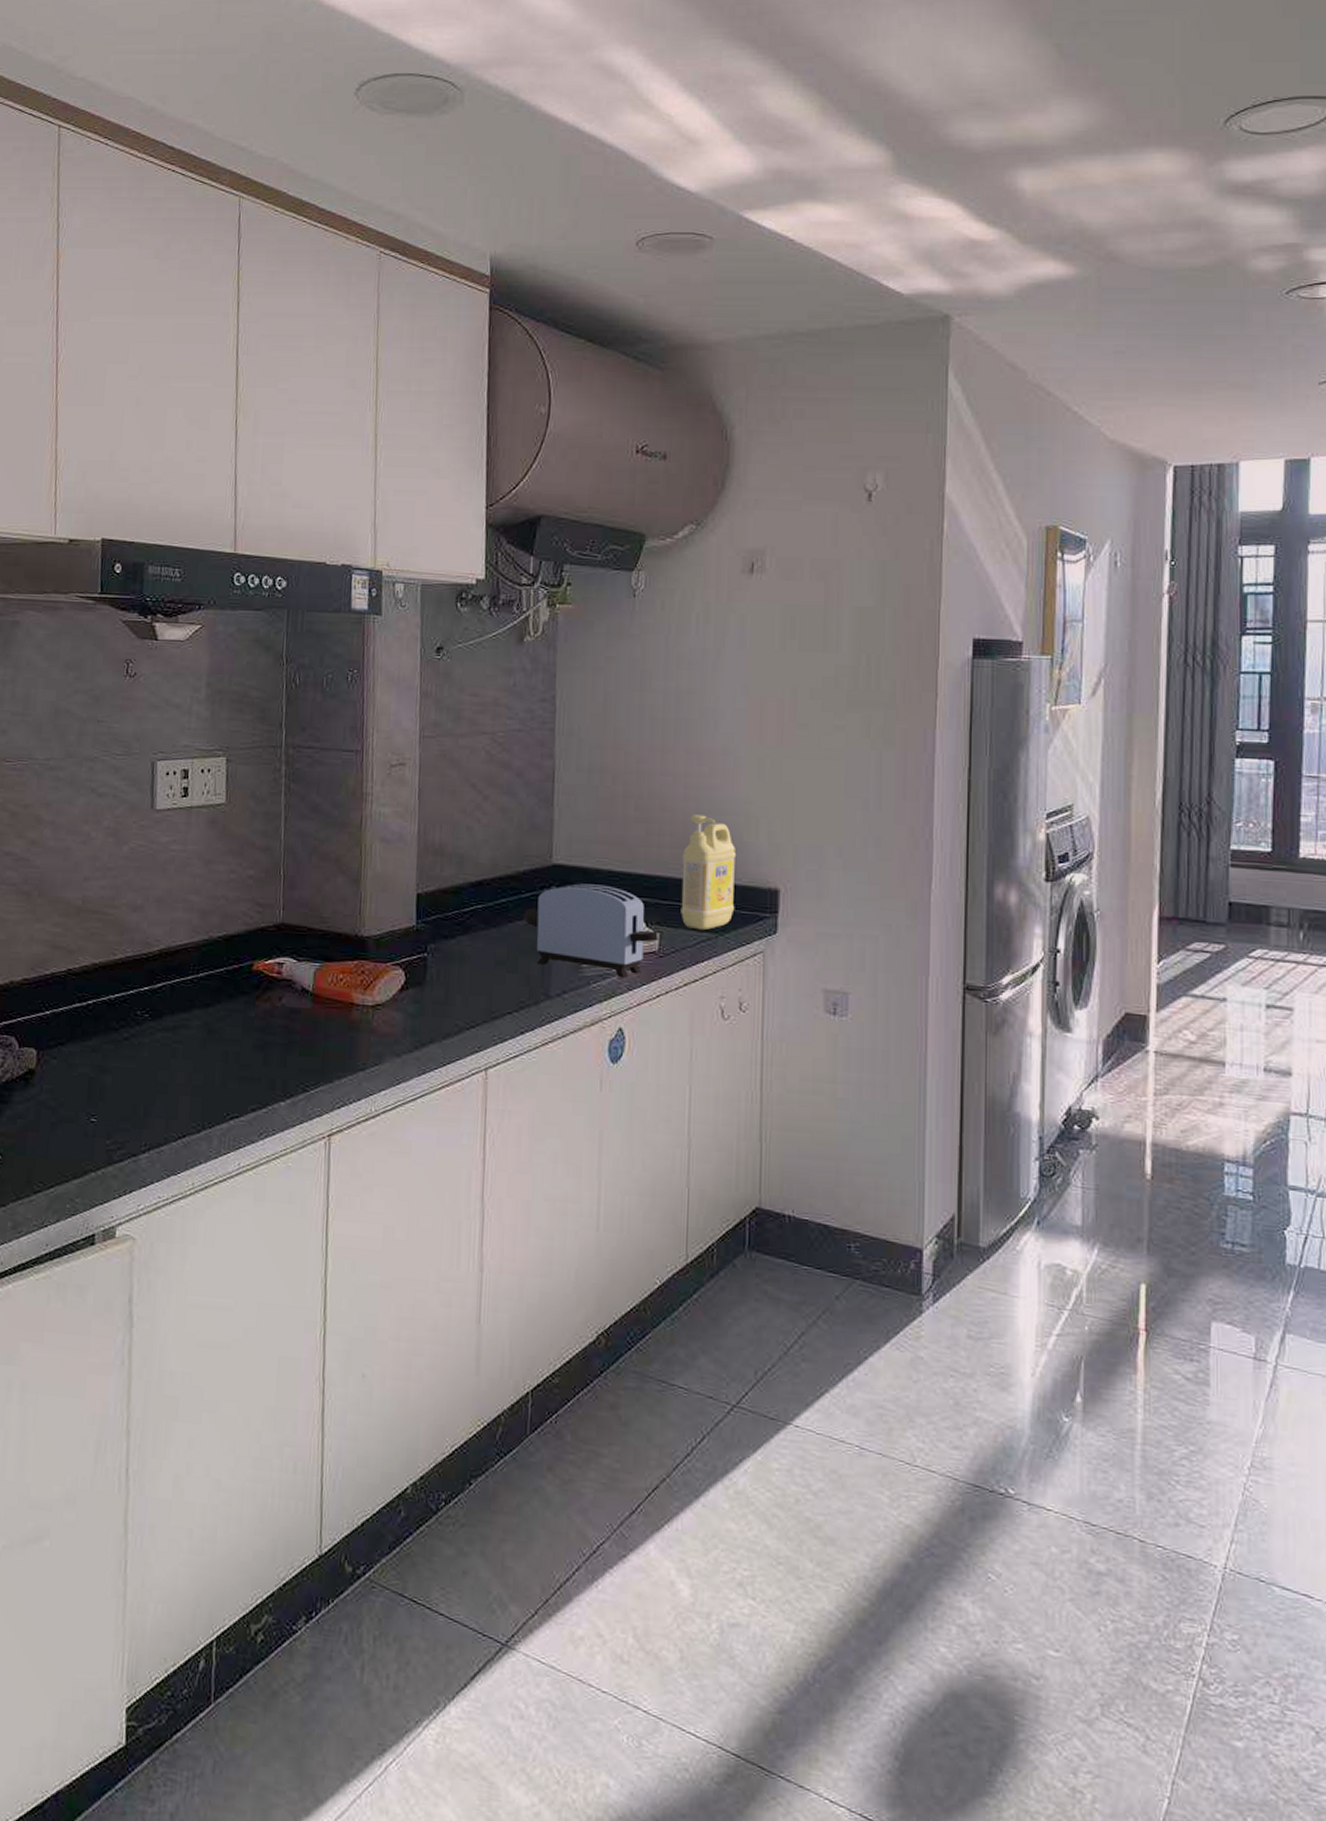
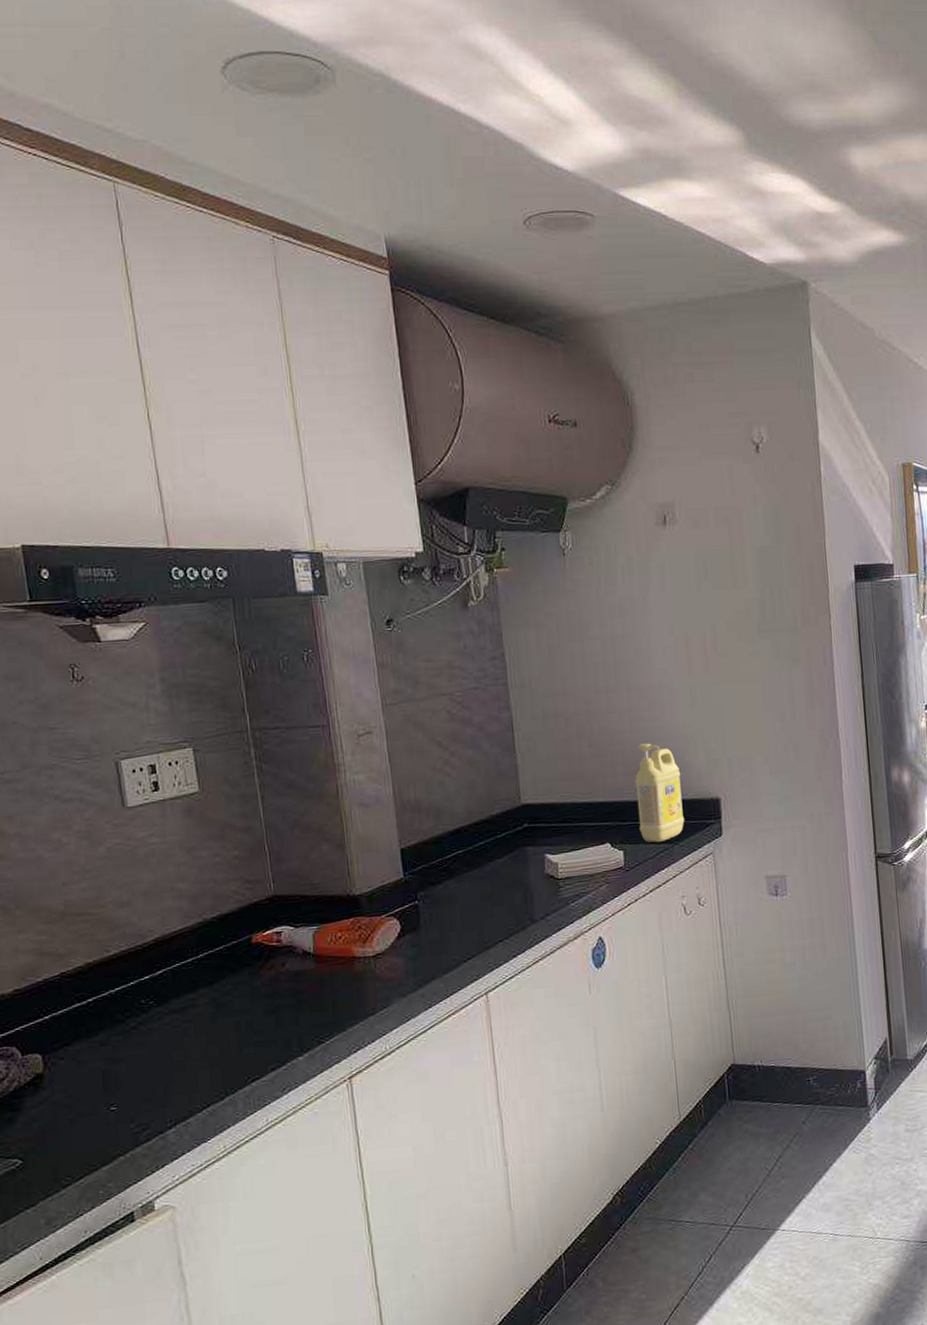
toaster: present [524,883,658,978] -> none [502,816,623,895]

